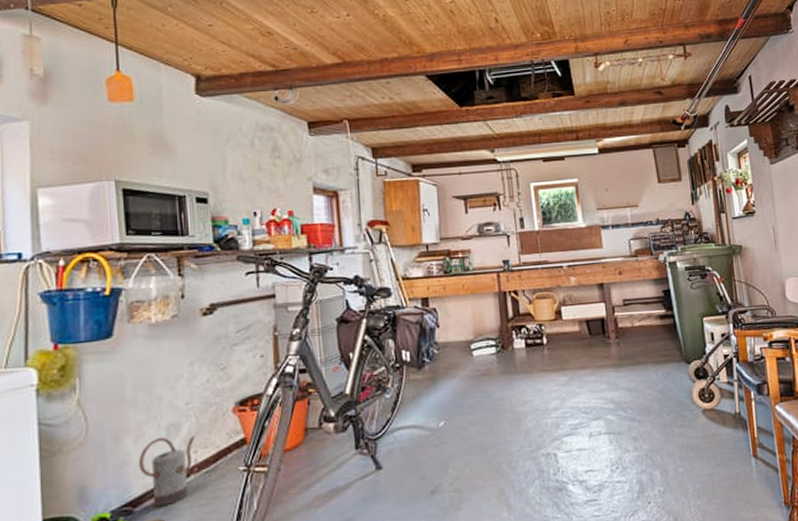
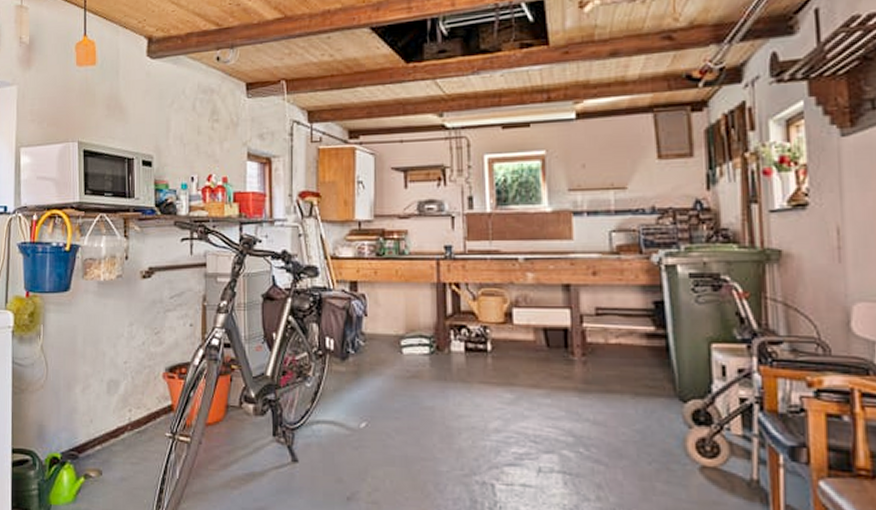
watering can: present [138,435,195,508] -> none [84,390,130,458]

